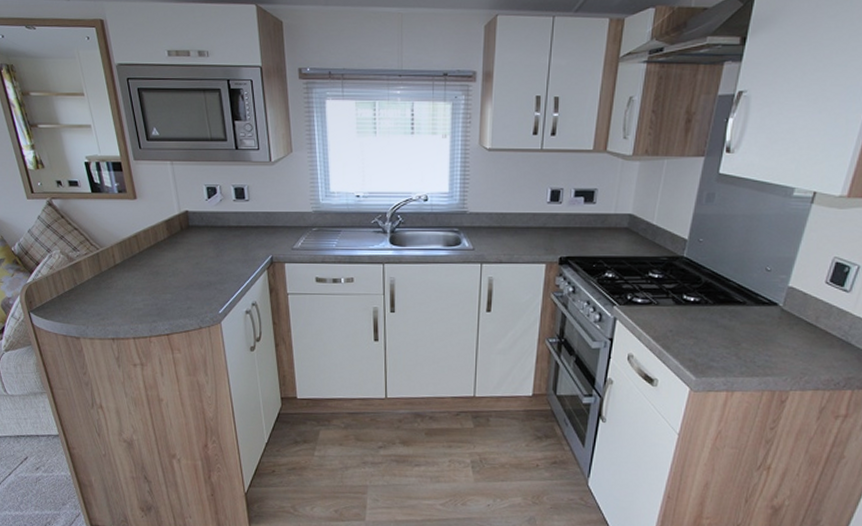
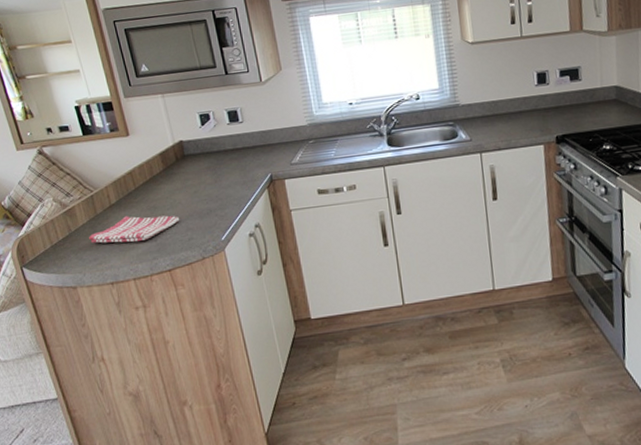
dish towel: none [93,277,181,304] -> present [89,215,180,244]

